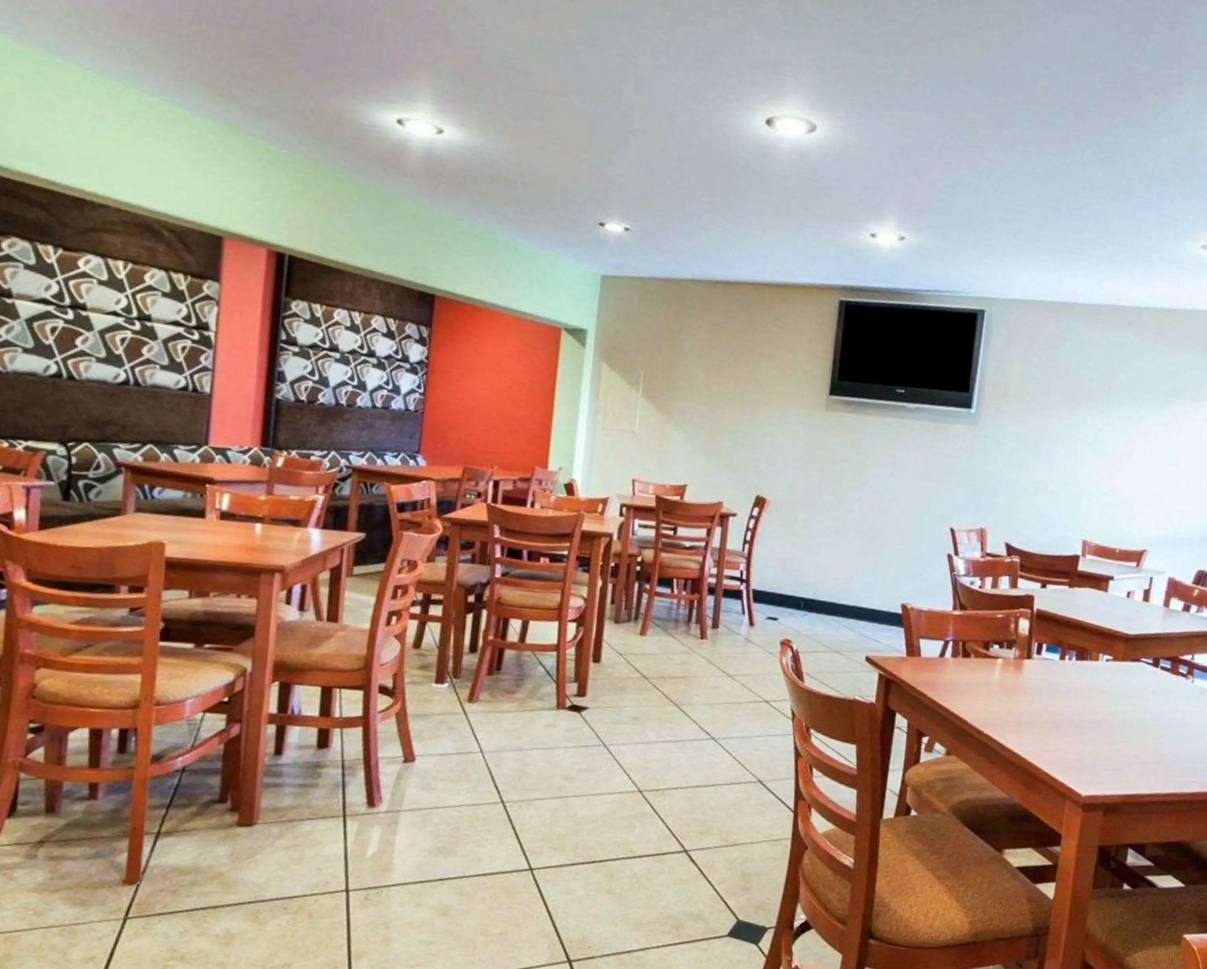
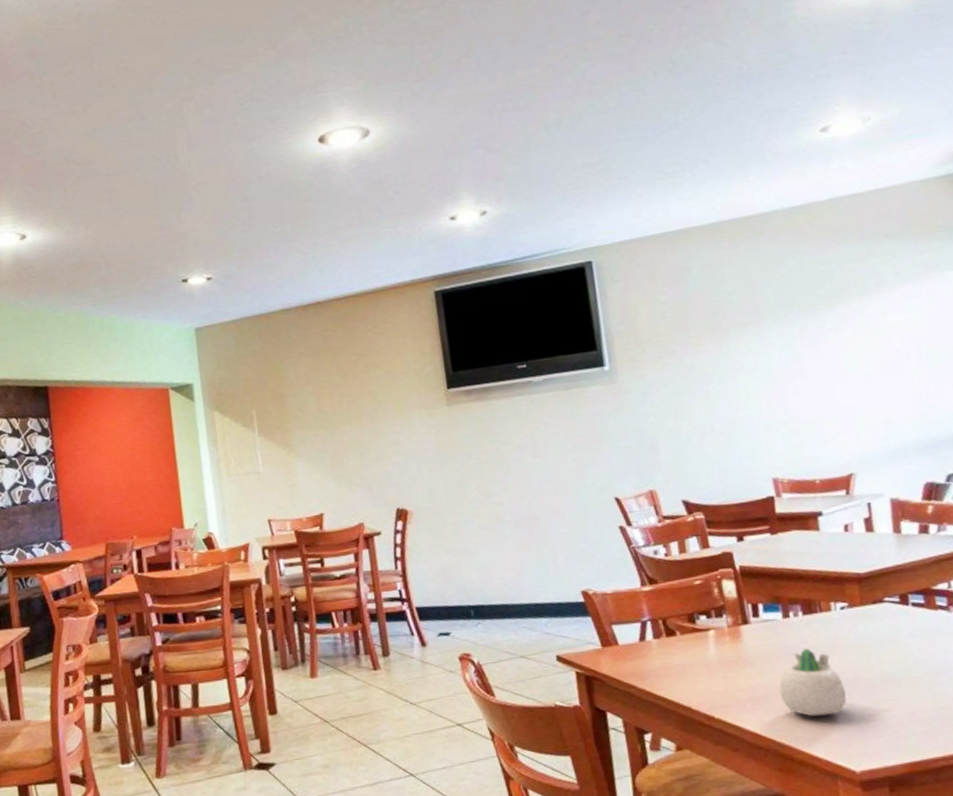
succulent planter: none [1040,688,1092,746] -> present [779,648,847,717]

